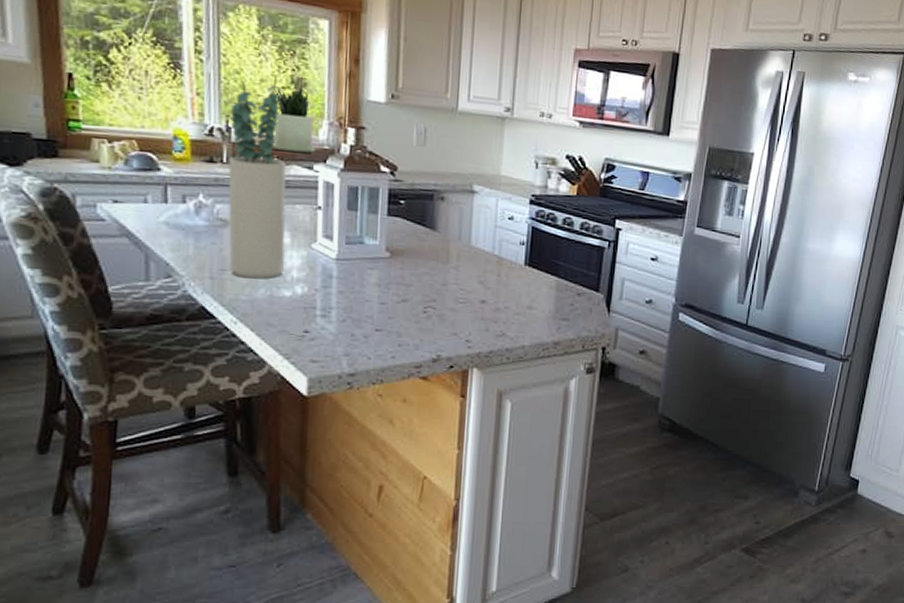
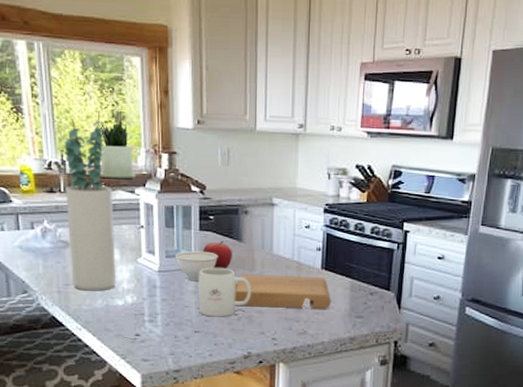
bowl: none [357,238,408,273] -> present [175,251,218,282]
mug: none [381,257,445,315] -> present [197,267,252,317]
fruit: none [389,228,424,261] -> present [202,240,232,270]
cutting board: none [425,266,534,309] -> present [235,274,331,309]

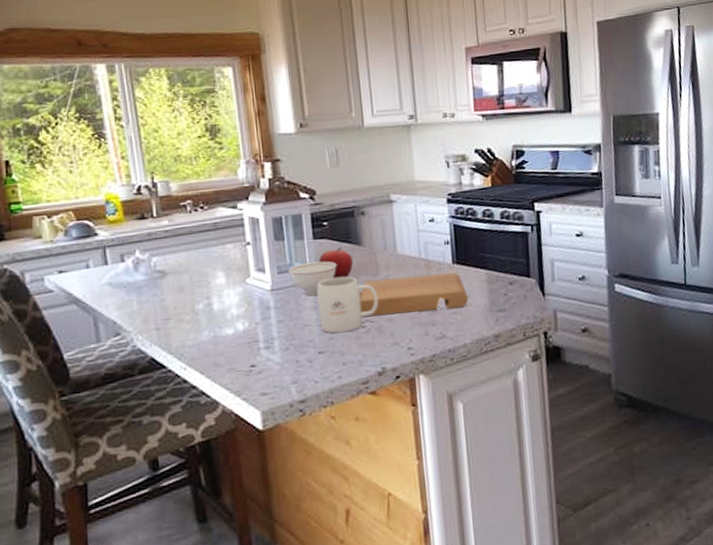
vase: present [64,112,117,291] -> none [154,127,224,324]
planter: present [98,121,136,180] -> none [191,134,238,197]

